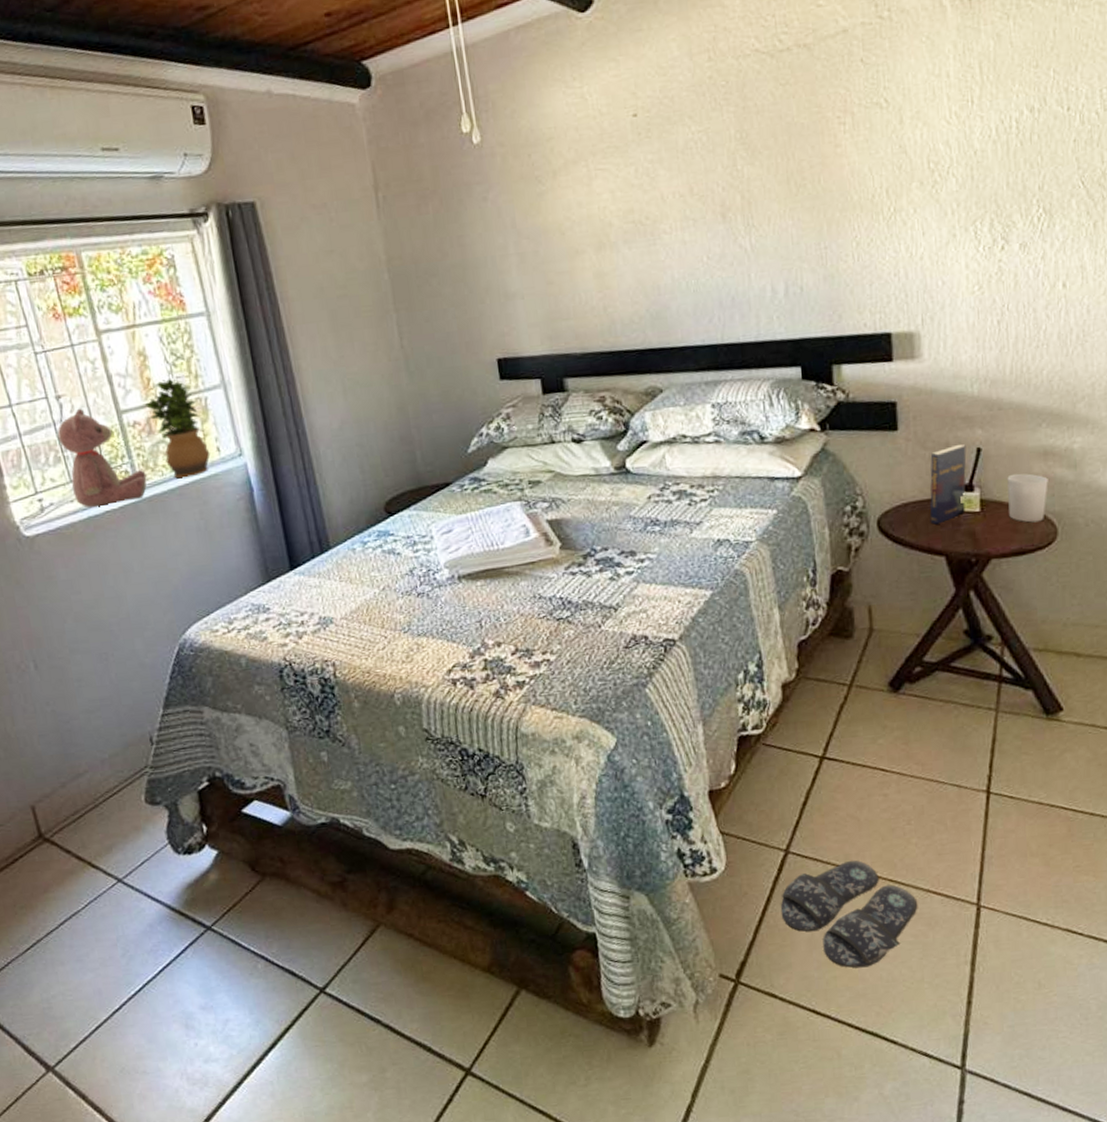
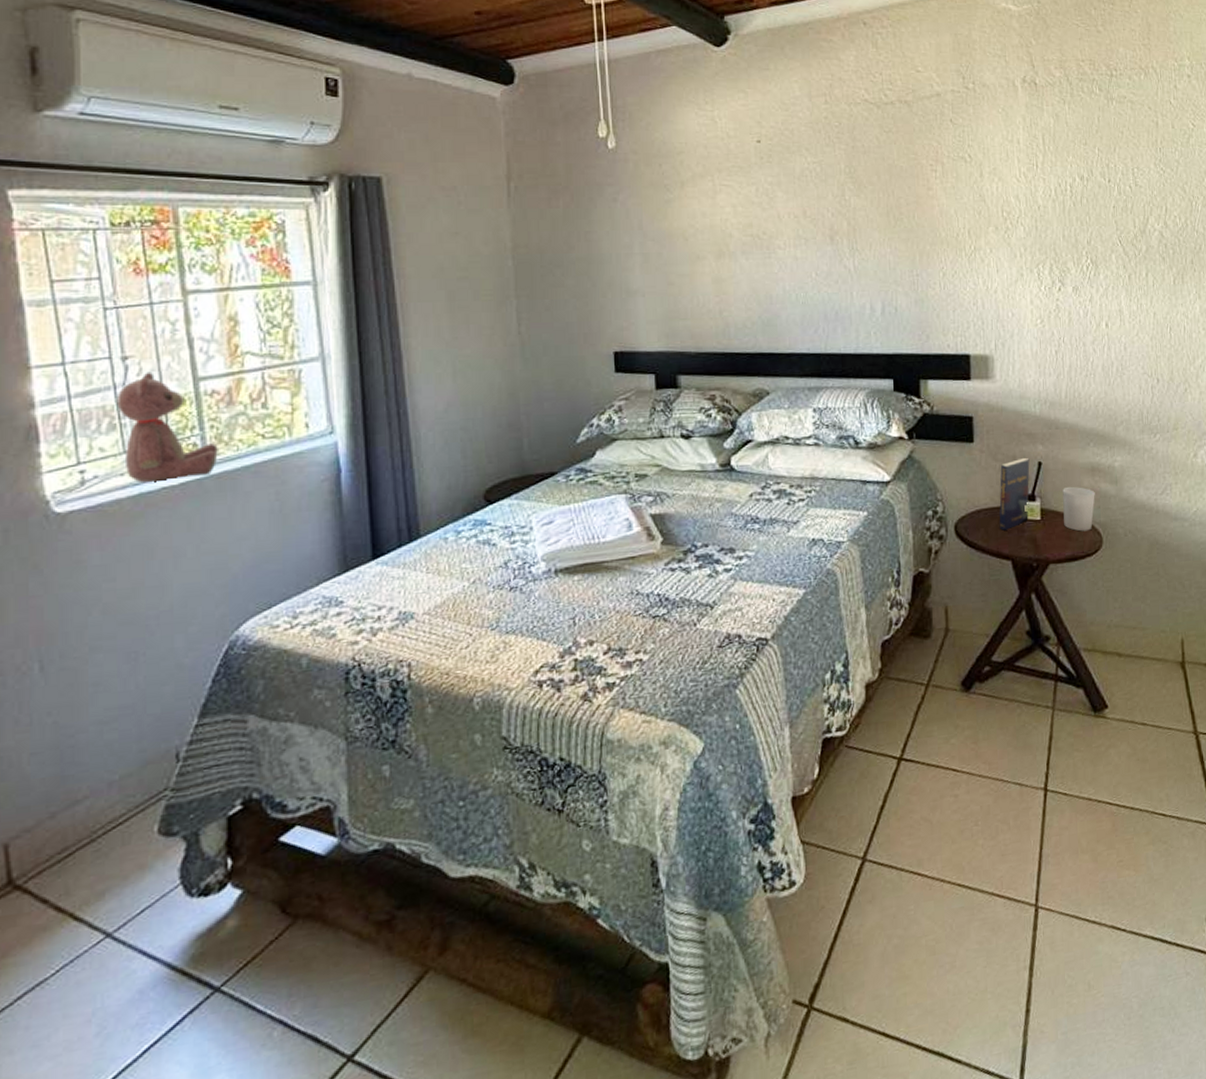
potted plant: present [145,379,210,479] -> none [229,347,297,455]
slippers: present [781,860,918,968] -> none [857,865,983,983]

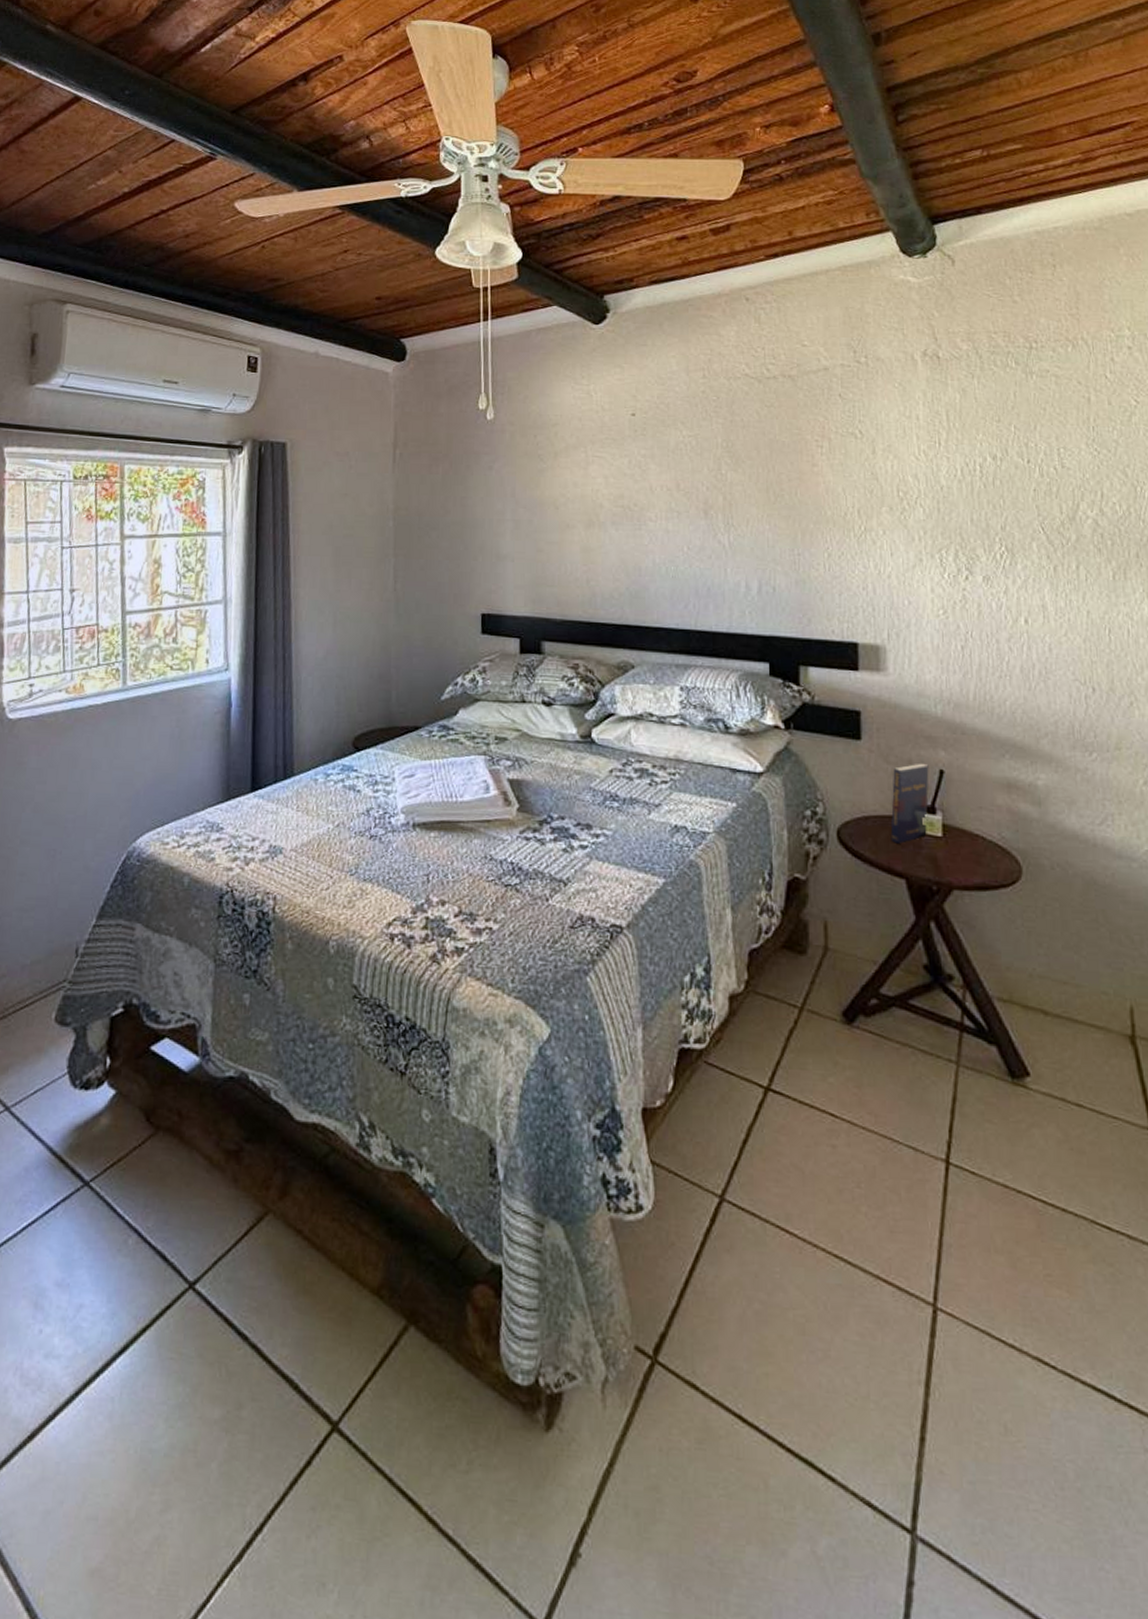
teddy bear: present [116,372,218,483] -> none [62,603,135,701]
candle holder: present [1062,486,1095,532] -> none [970,802,1012,857]

